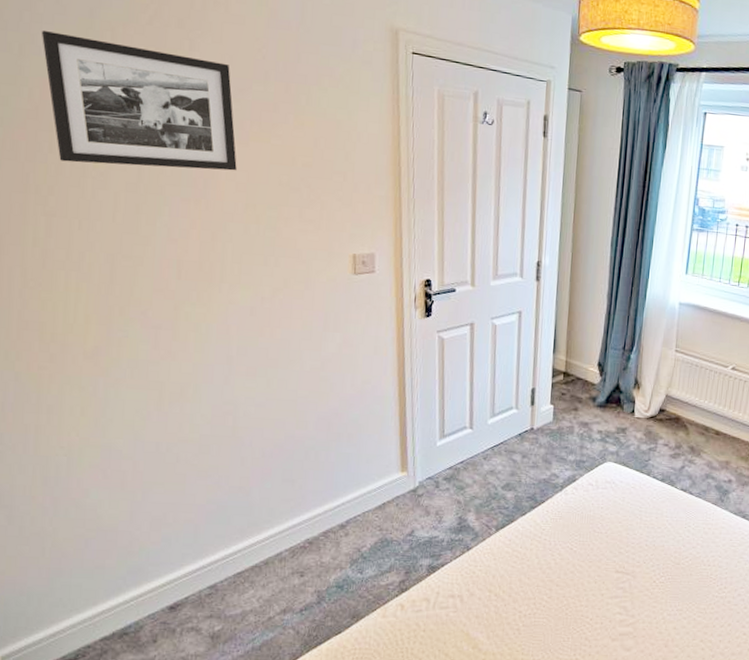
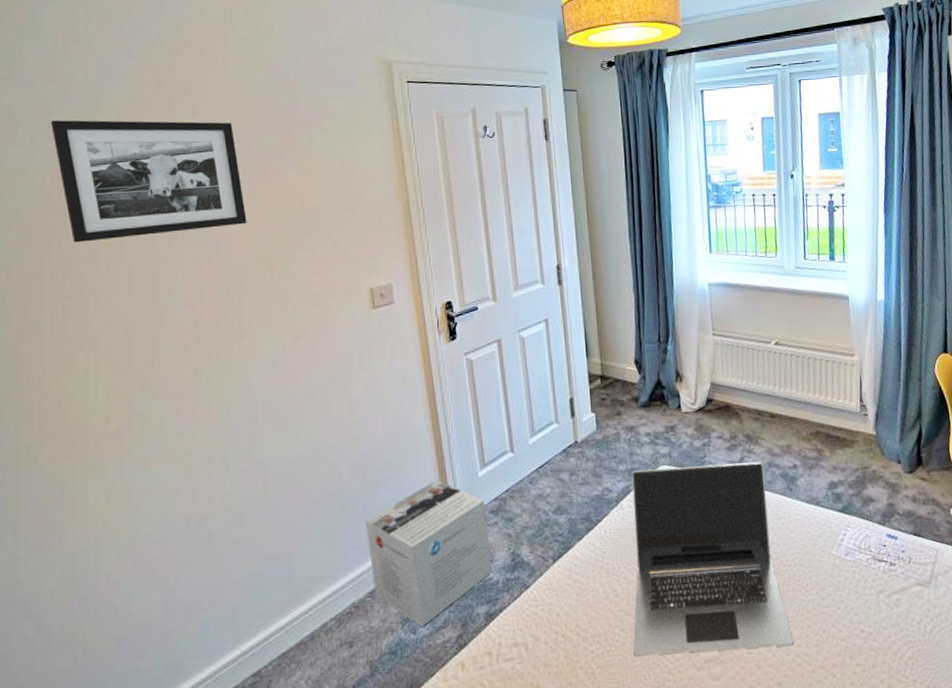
cardboard box: none [325,442,440,568] -> present [365,479,492,627]
laptop: none [557,463,701,631] -> present [631,461,794,656]

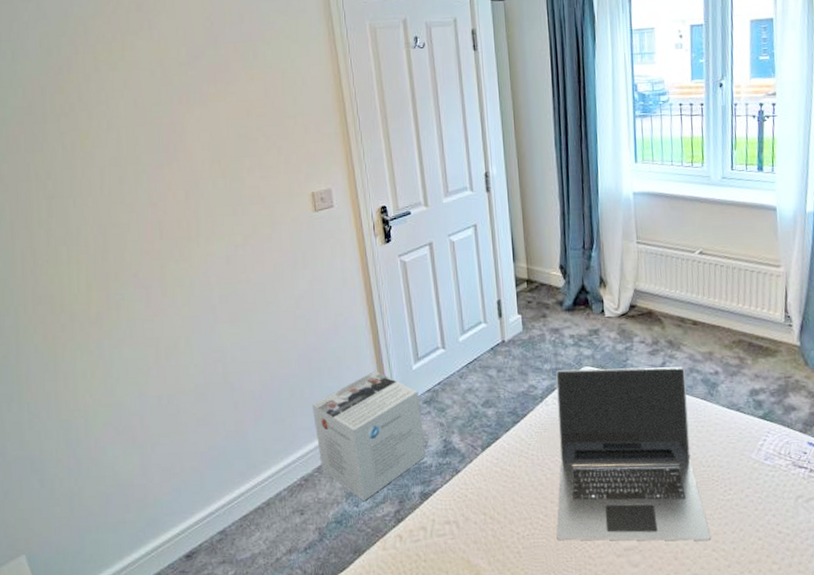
picture frame: present [50,119,247,243] -> none [28,35,200,148]

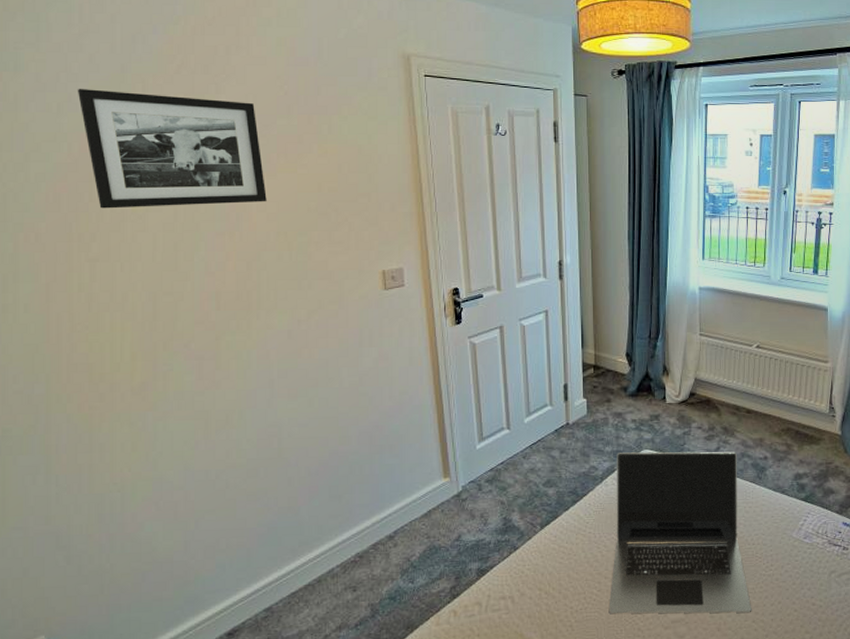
picture frame: none [28,35,200,148] -> present [77,88,267,209]
cardboard box: present [311,370,426,501] -> none [370,449,485,577]

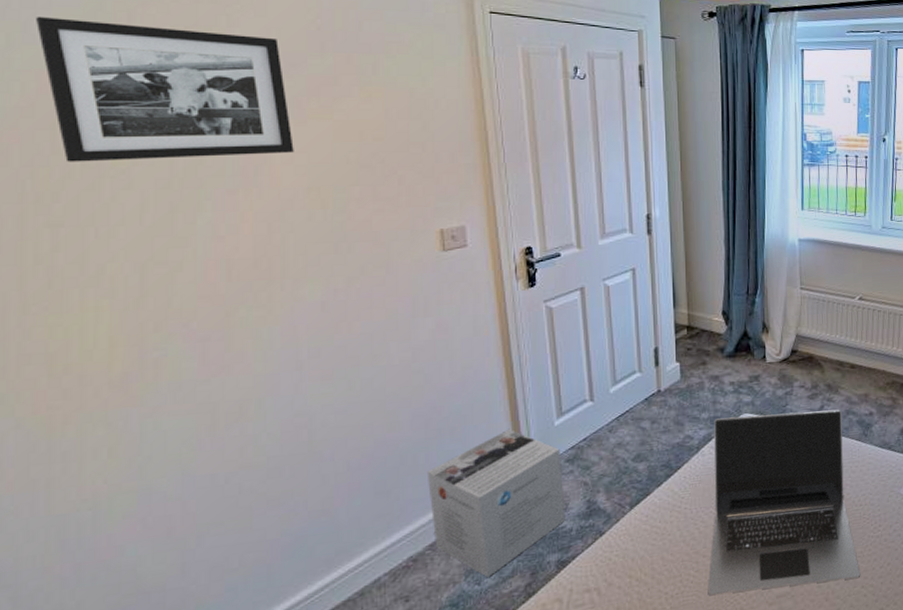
cardboard box: none [370,449,485,577] -> present [426,428,565,577]

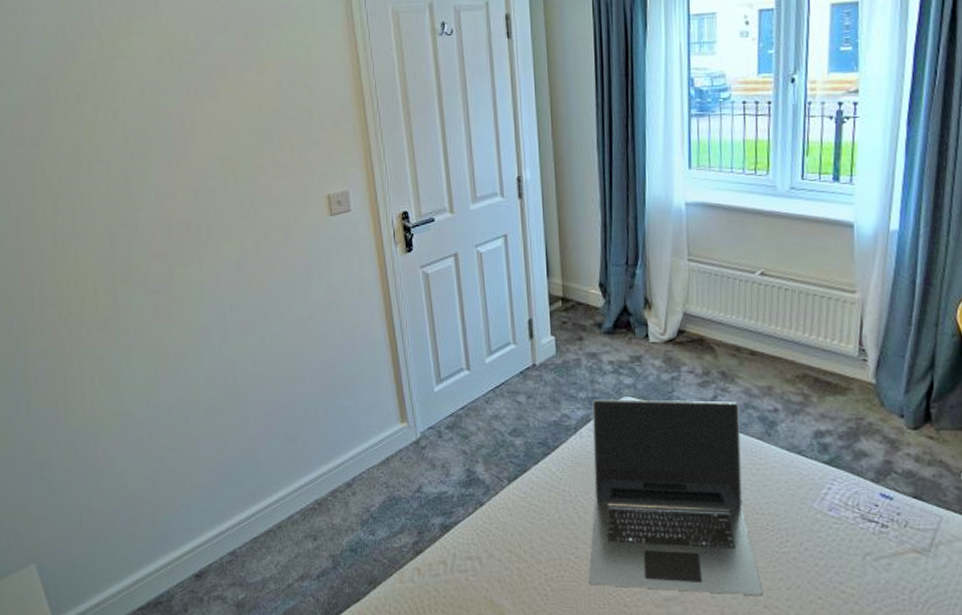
picture frame: present [35,16,294,162] -> none [32,19,210,141]
cardboard box: present [426,428,565,577] -> none [326,390,447,529]

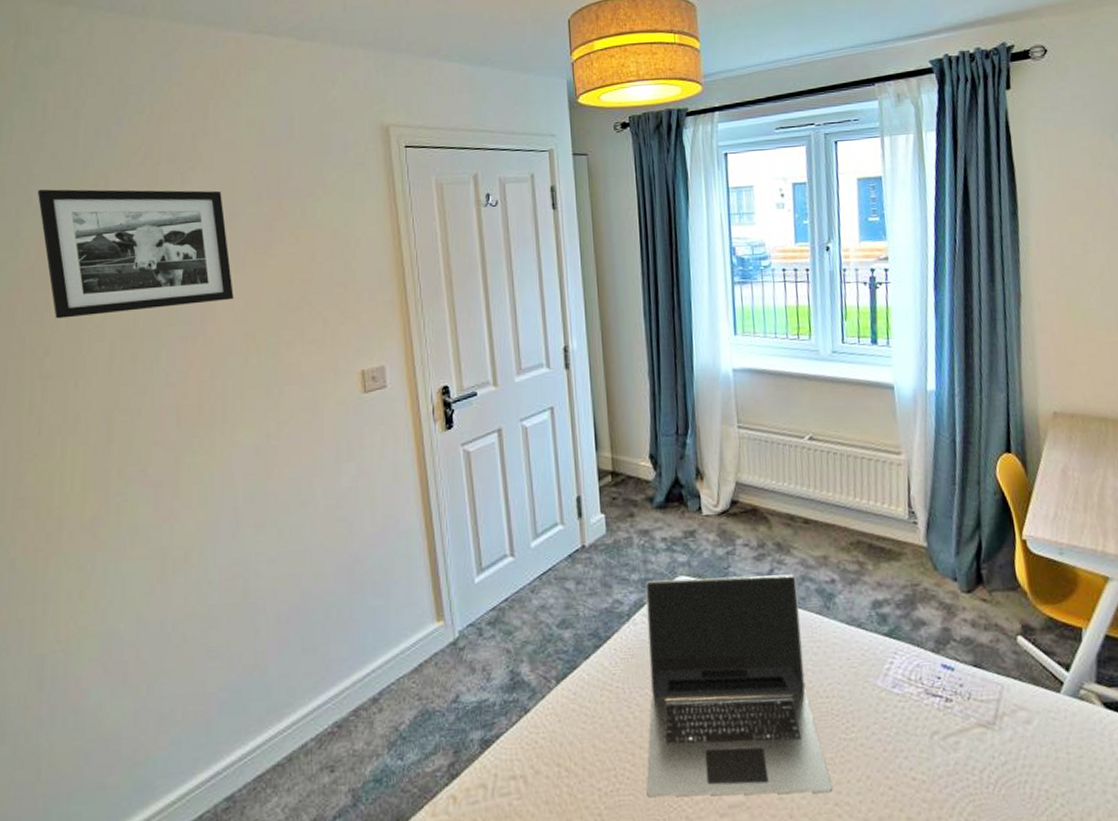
picture frame: none [32,19,210,141] -> present [37,189,234,319]

